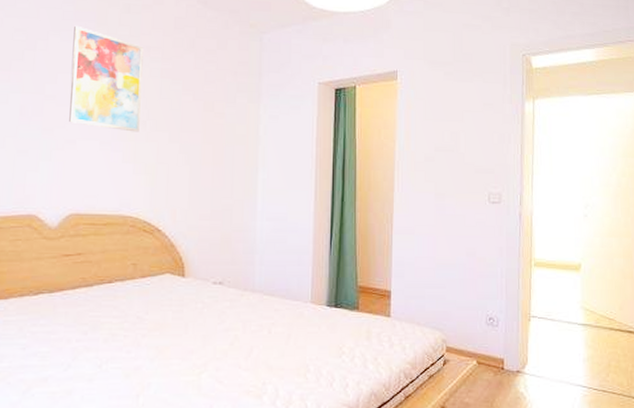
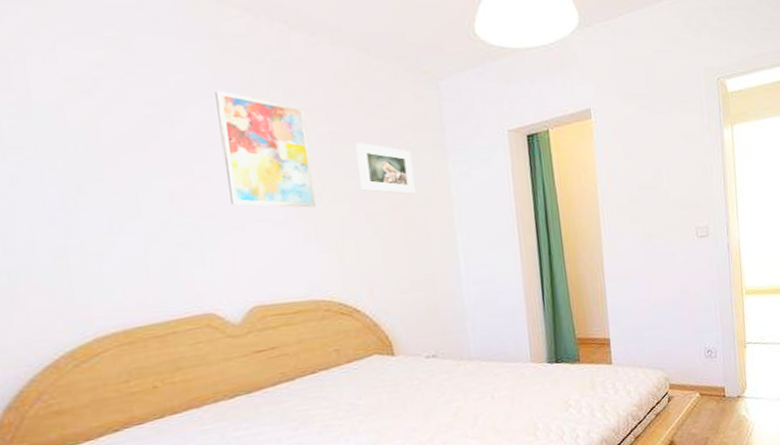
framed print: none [180,81,229,130] -> present [356,143,415,194]

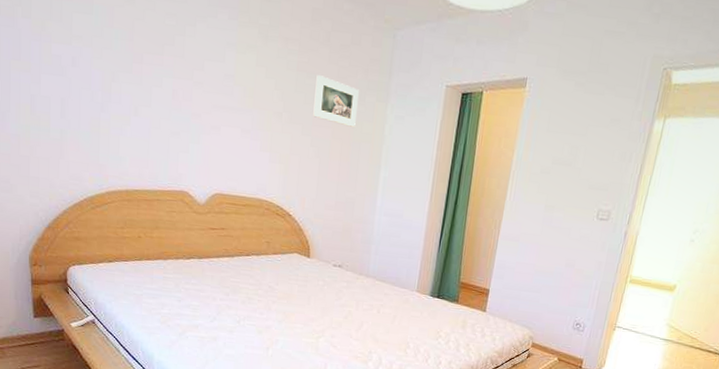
wall art: present [215,90,316,208] -> none [214,12,282,123]

